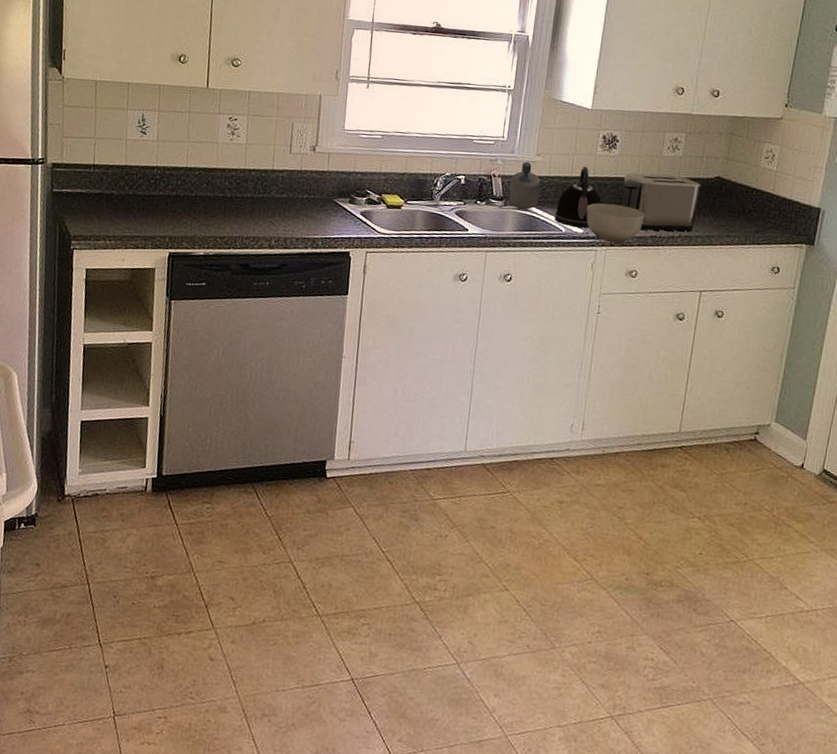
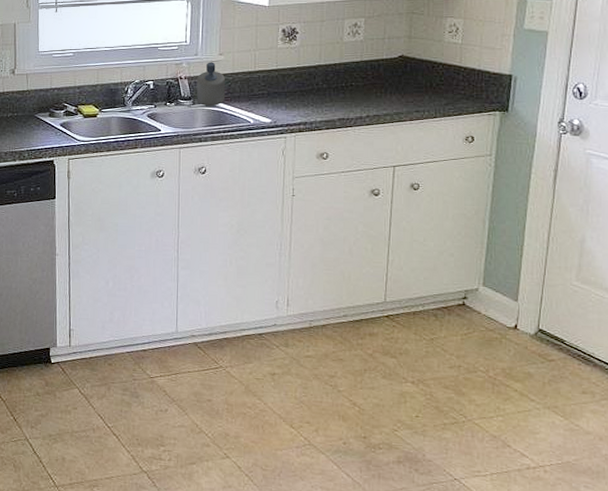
kettle: present [554,166,602,228] -> none [242,60,287,117]
bowl: present [586,202,645,244] -> none [272,92,331,129]
toaster: present [620,172,701,232] -> none [305,58,385,115]

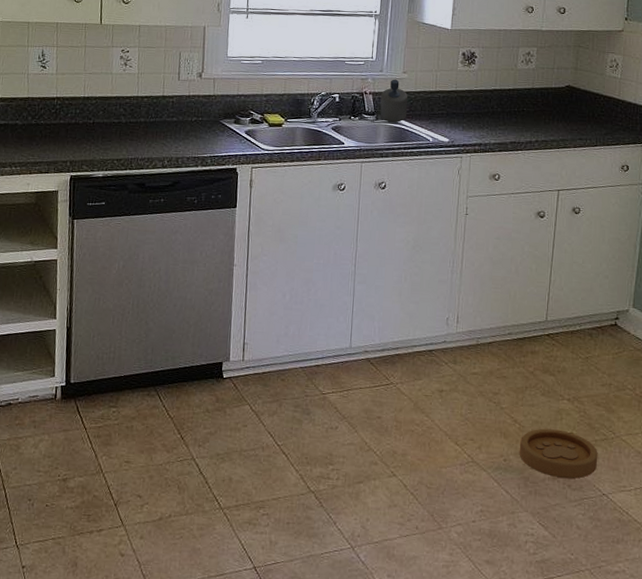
pet bowl: none [359,411,448,463] -> present [519,428,598,479]

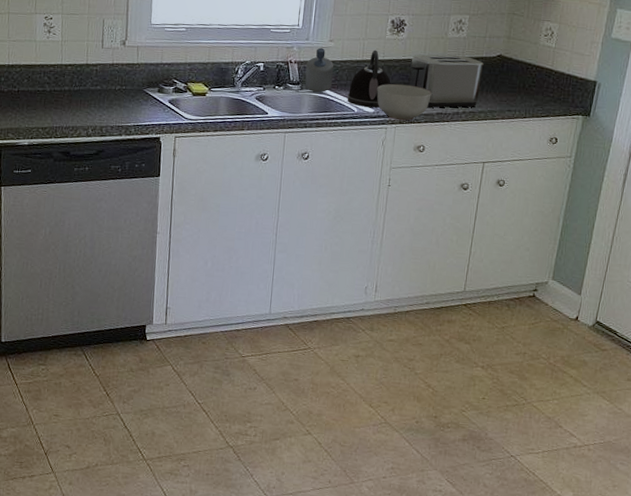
kettle: none [422,81,464,137] -> present [347,49,391,108]
bowl: none [451,113,504,150] -> present [376,83,432,121]
toaster: none [481,85,553,138] -> present [408,54,484,108]
pet bowl: present [519,428,598,479] -> none [431,393,509,441]

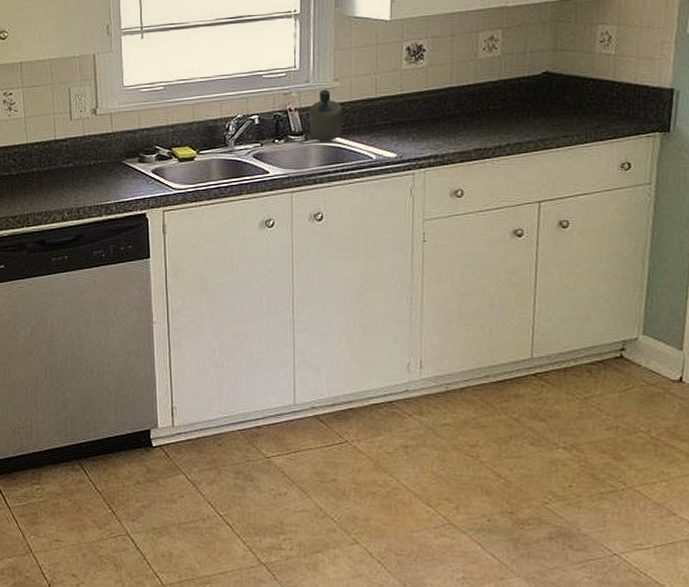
kettle: present [347,49,391,108] -> none [362,84,414,152]
bowl: present [376,83,432,121] -> none [397,120,465,163]
toaster: present [408,54,484,108] -> none [434,77,527,145]

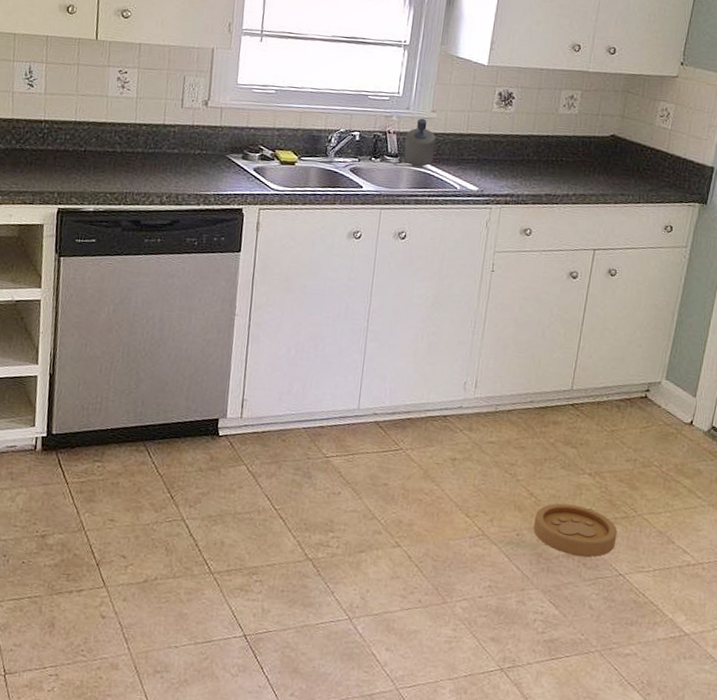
pet bowl: none [505,482,605,539] -> present [533,503,618,557]

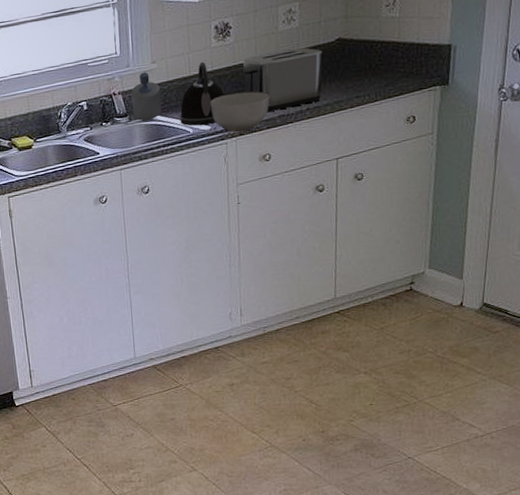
kettle: none [449,123,497,186] -> present [180,61,224,126]
bowl: none [481,160,540,202] -> present [210,91,270,133]
toaster: none [515,130,596,190] -> present [242,47,323,113]
pet bowl: present [533,503,618,557] -> none [317,403,401,449]

